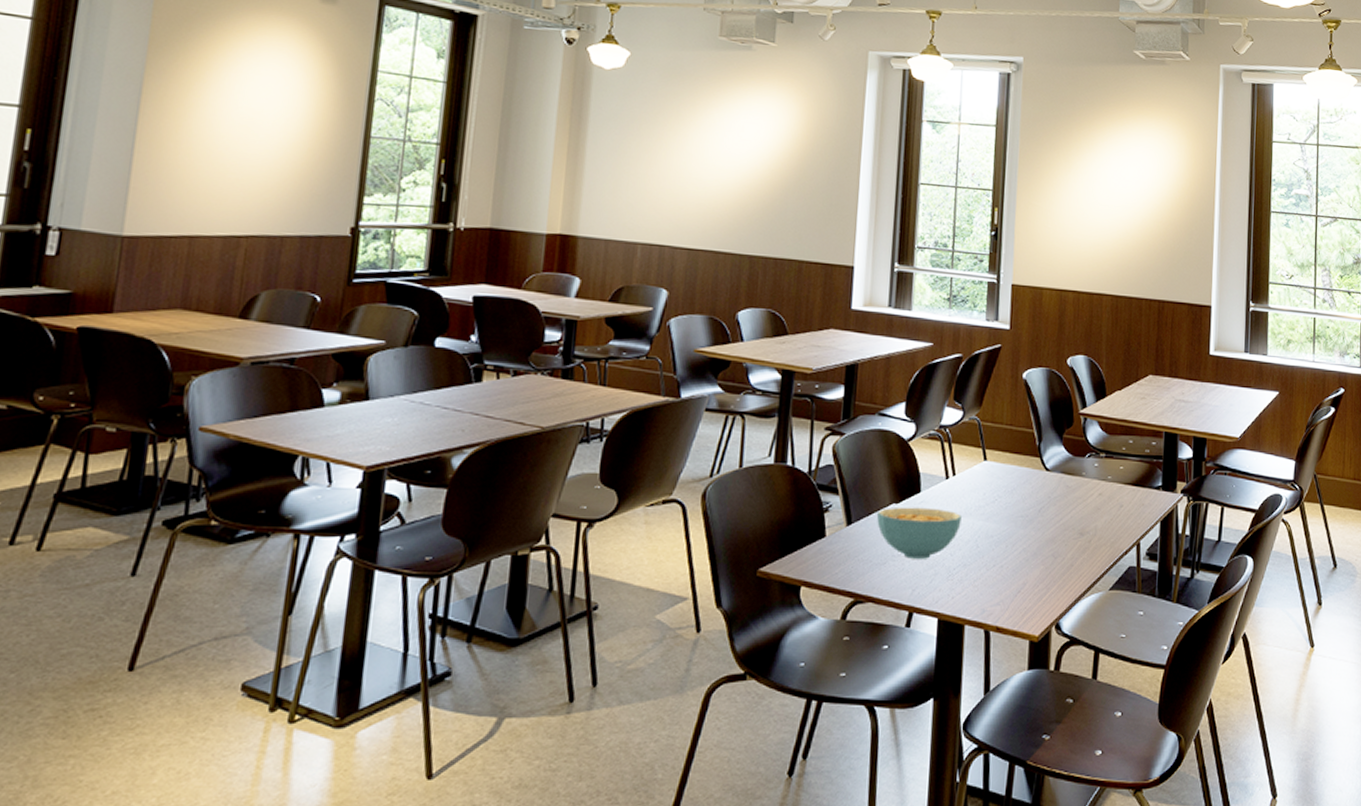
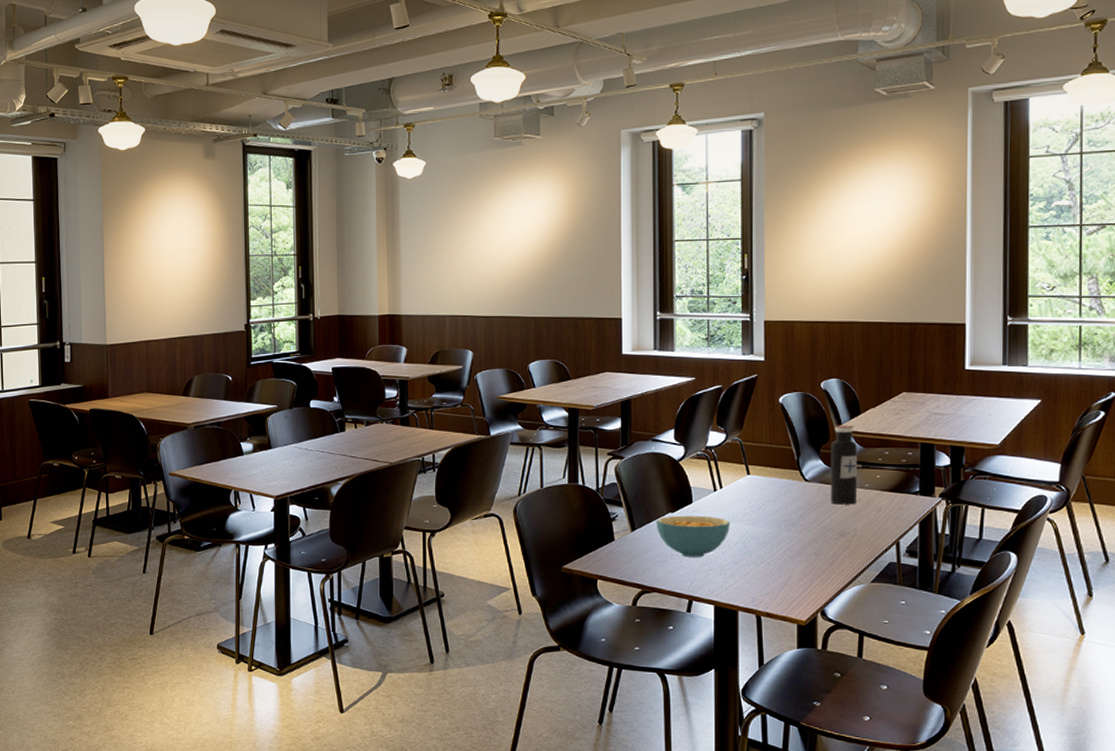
water bottle: none [1071,407,1102,499] -> present [830,425,858,505]

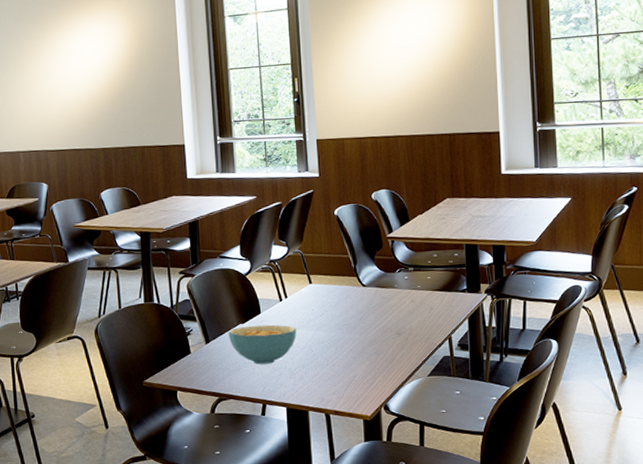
water bottle: present [830,425,858,505] -> none [384,231,412,306]

